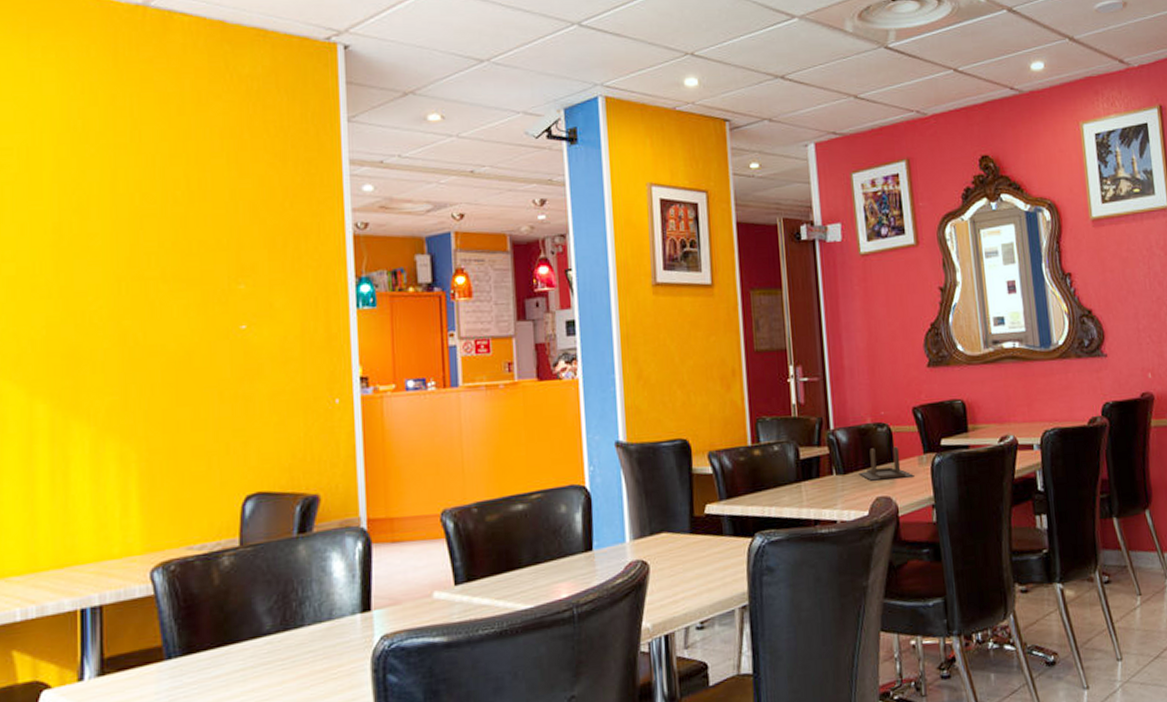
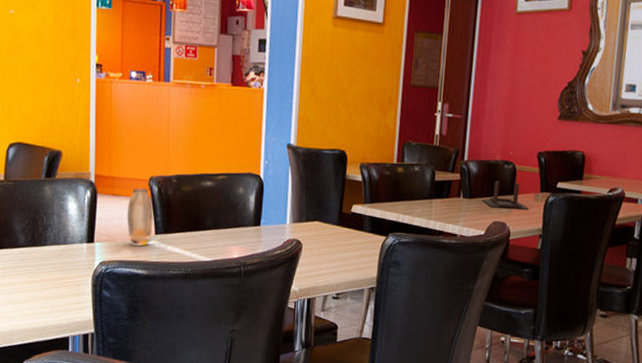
vase: none [414,526,451,605] -> present [127,188,153,246]

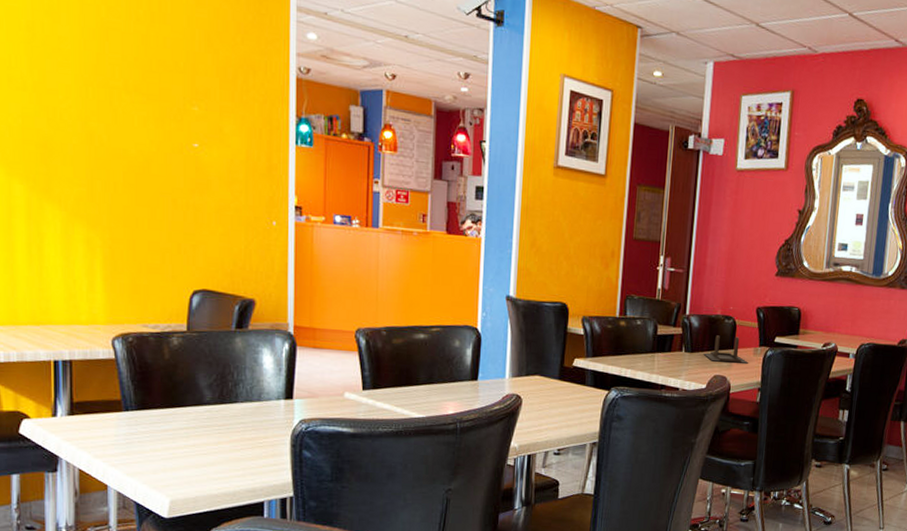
vase: present [127,188,153,246] -> none [330,340,361,402]

